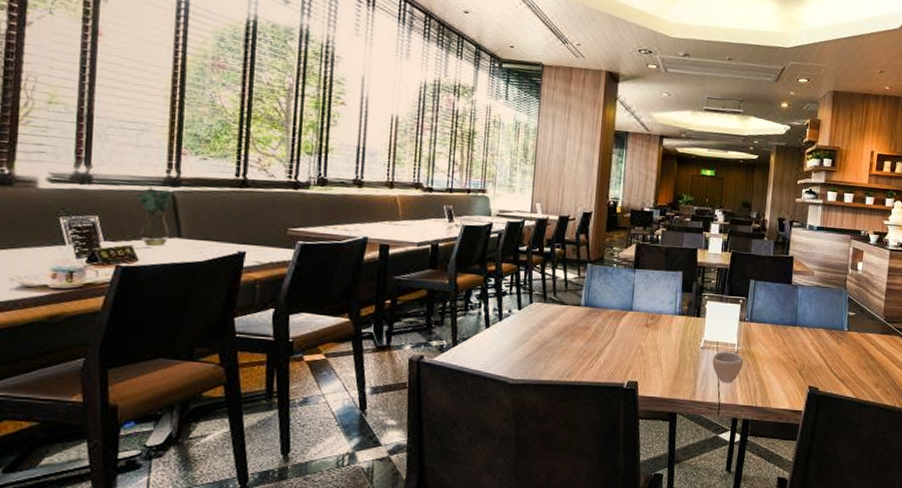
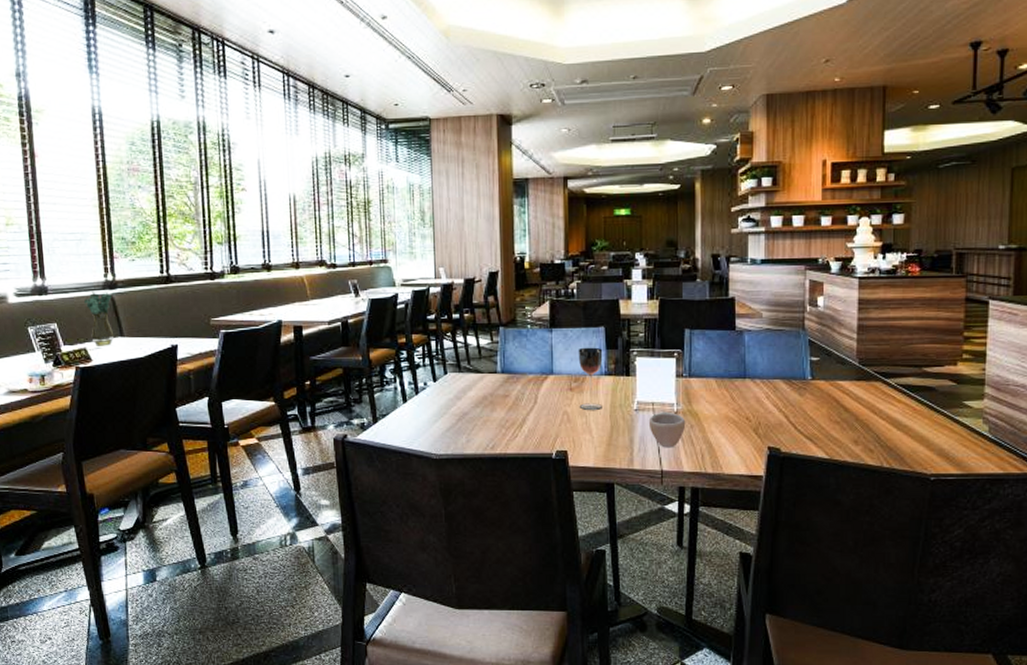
wineglass: none [653,288,679,346] -> present [578,347,603,410]

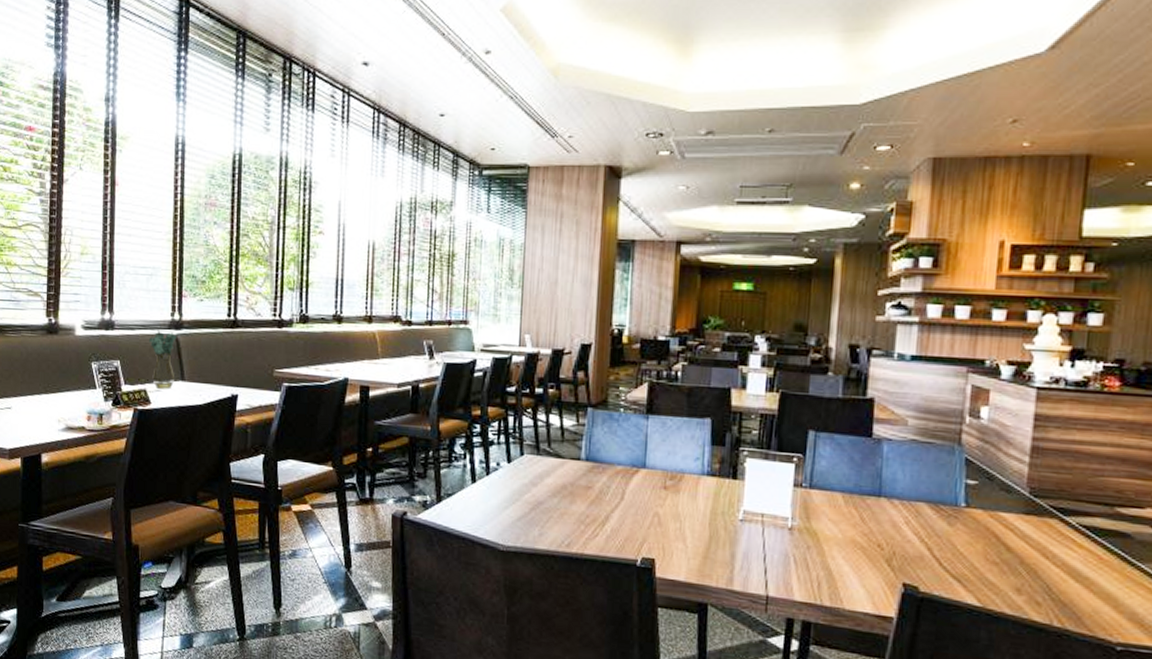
wineglass: present [578,347,603,410] -> none [674,440,707,515]
cup: present [648,411,686,448] -> none [755,526,802,570]

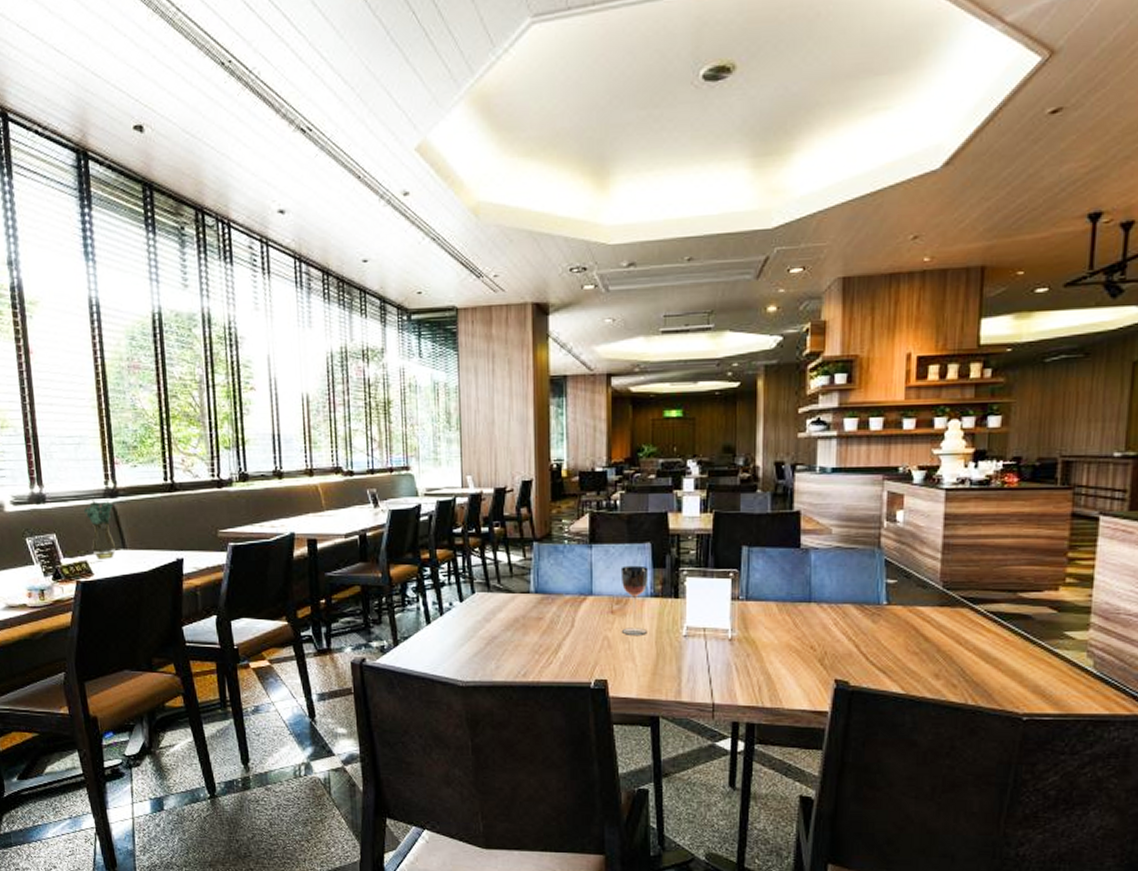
wineglass: none [674,440,707,515] -> present [620,565,649,635]

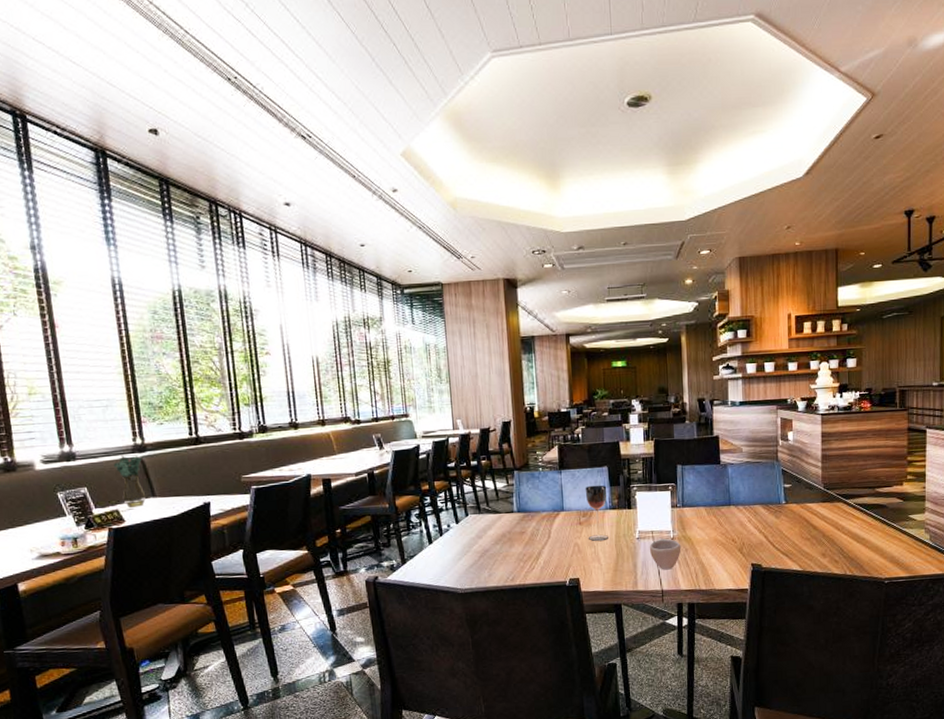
cup: none [699,638,742,679] -> present [649,538,682,570]

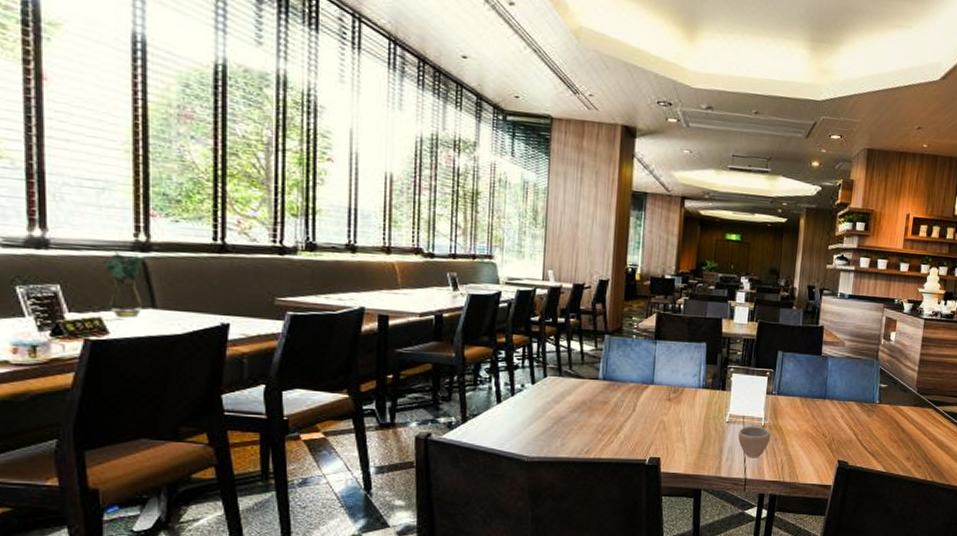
wineglass: present [585,485,608,541] -> none [676,361,703,420]

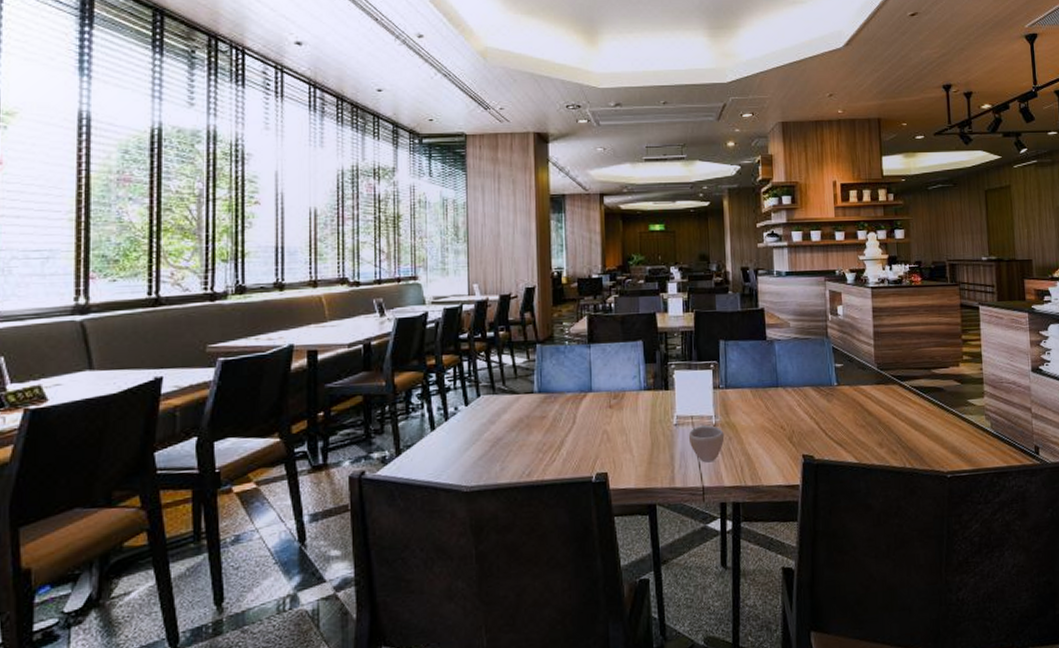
vase: present [101,250,143,319] -> none [43,316,82,384]

